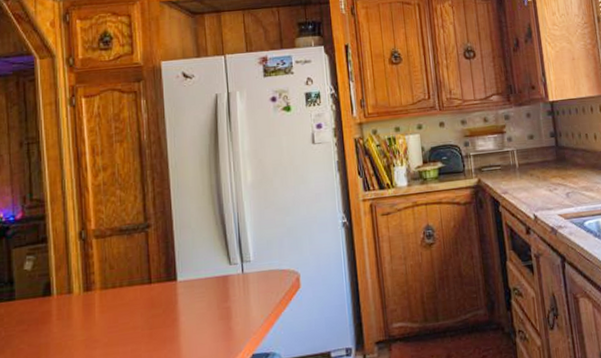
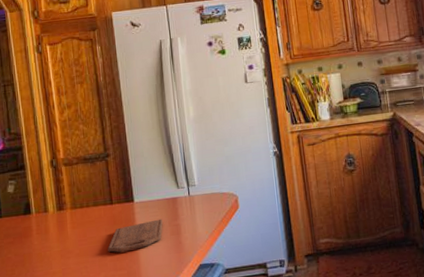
cutting board: none [143,300,210,342] -> present [107,219,163,253]

